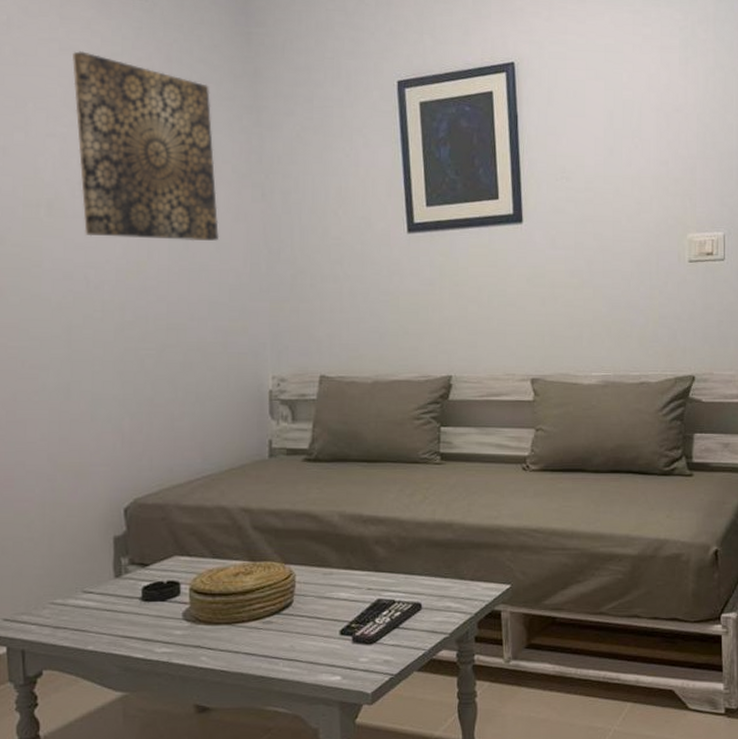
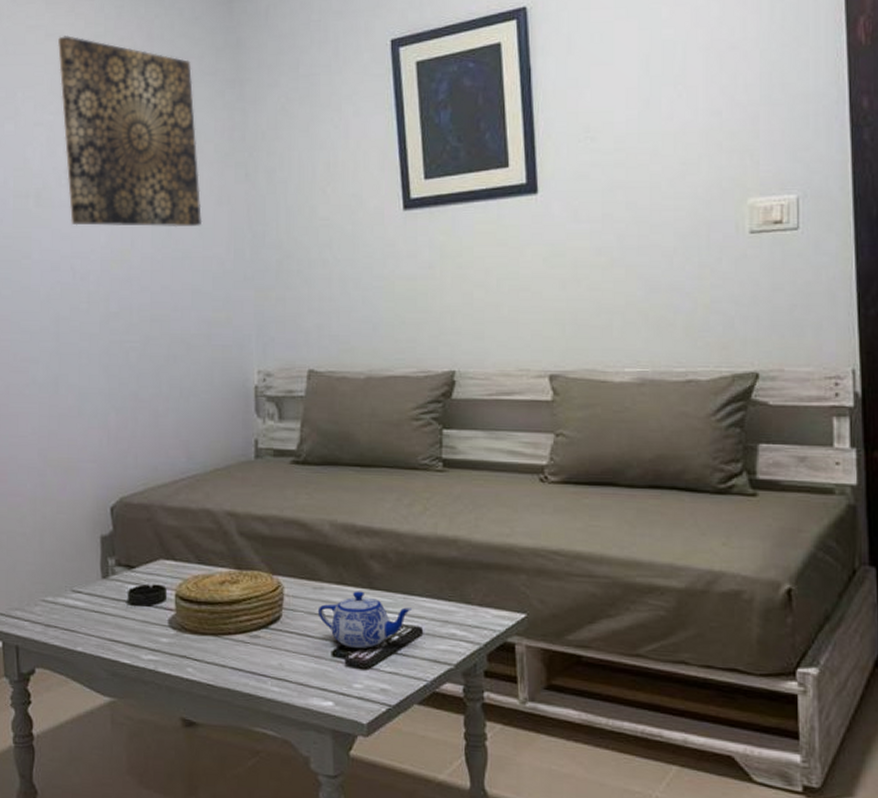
teapot: none [327,574,412,625] -> present [317,591,412,648]

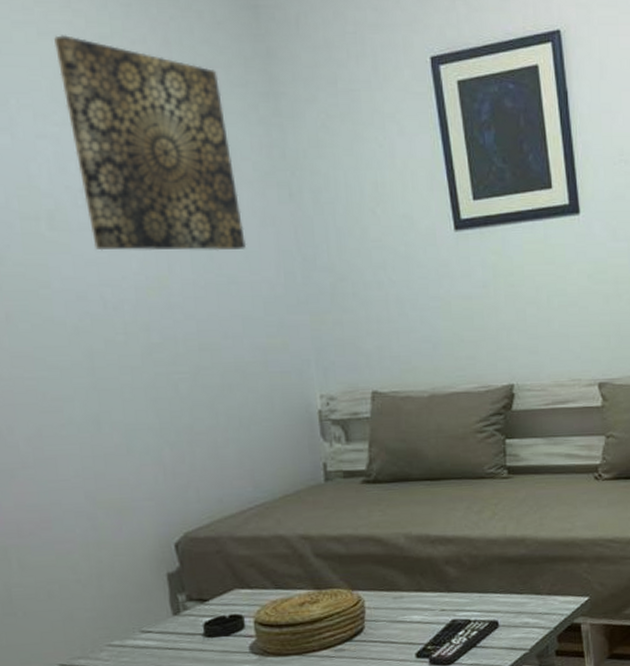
teapot: present [317,591,412,648] -> none [399,595,487,648]

